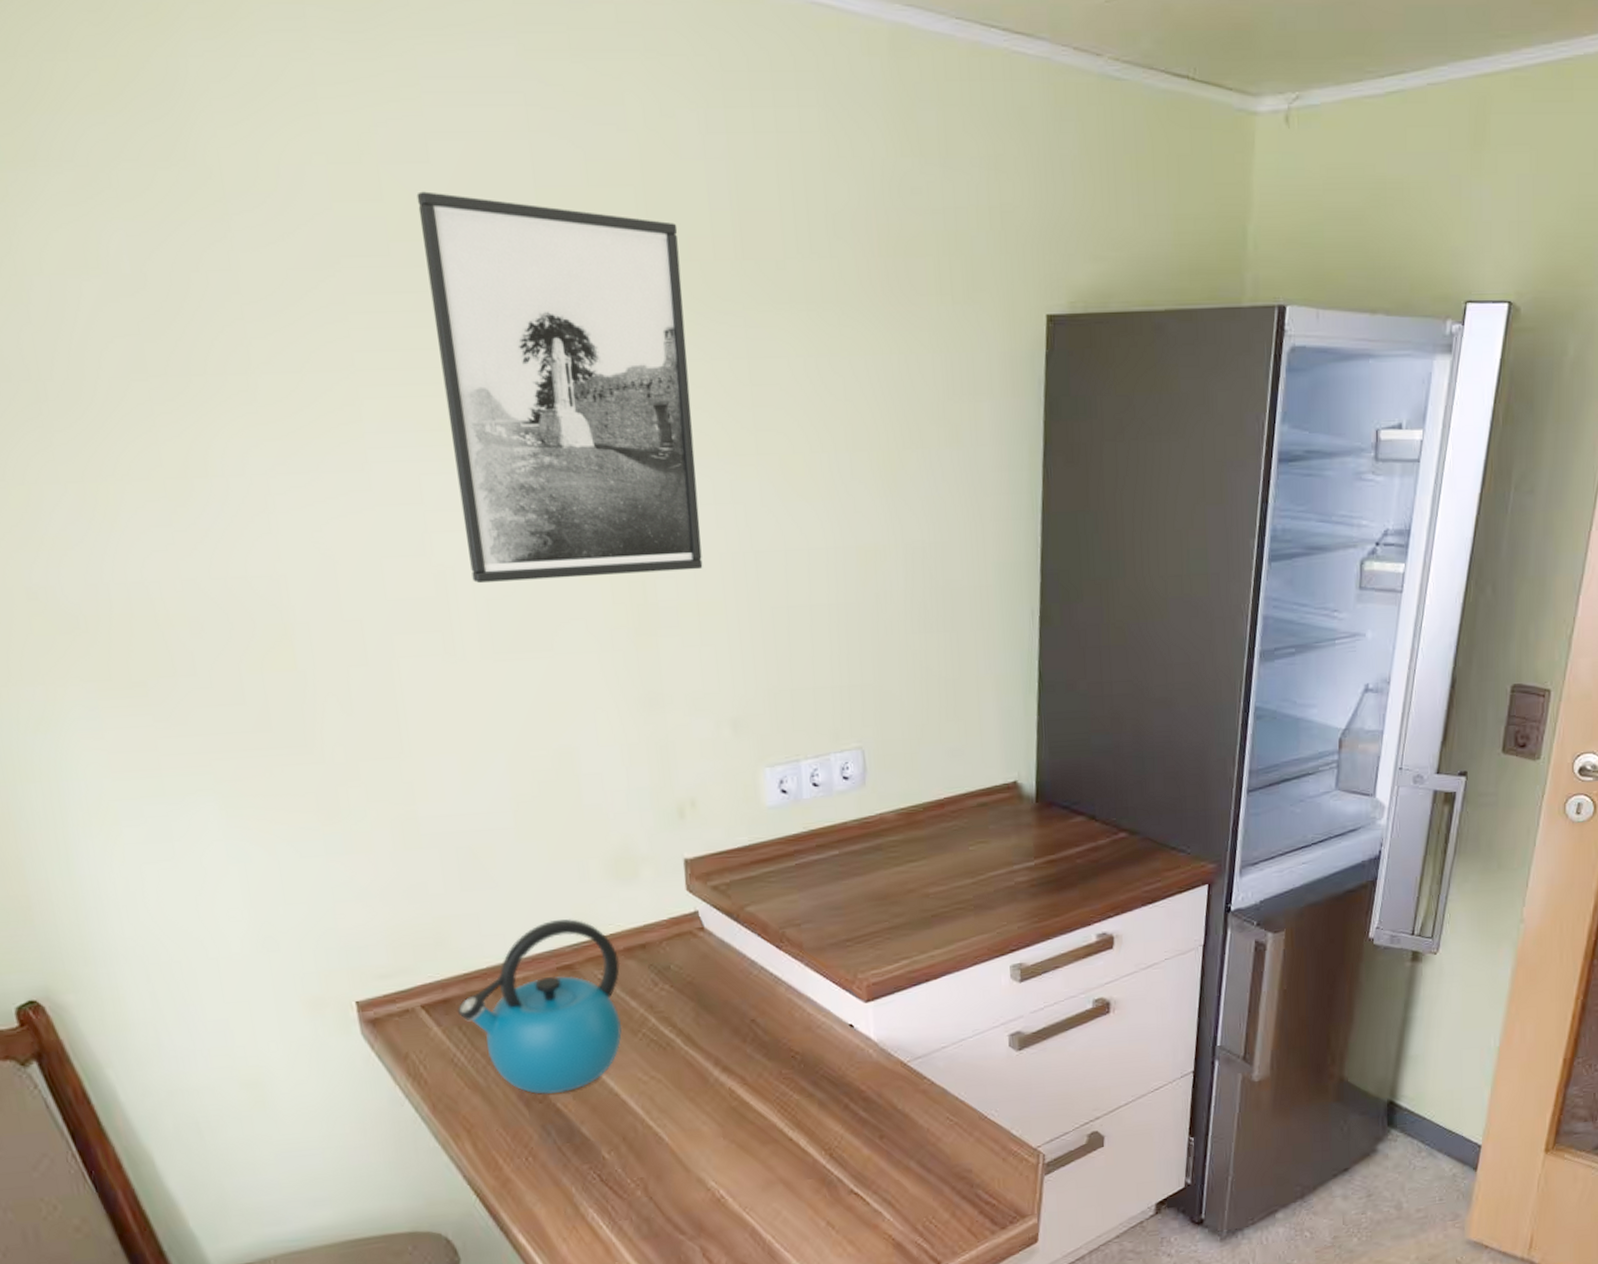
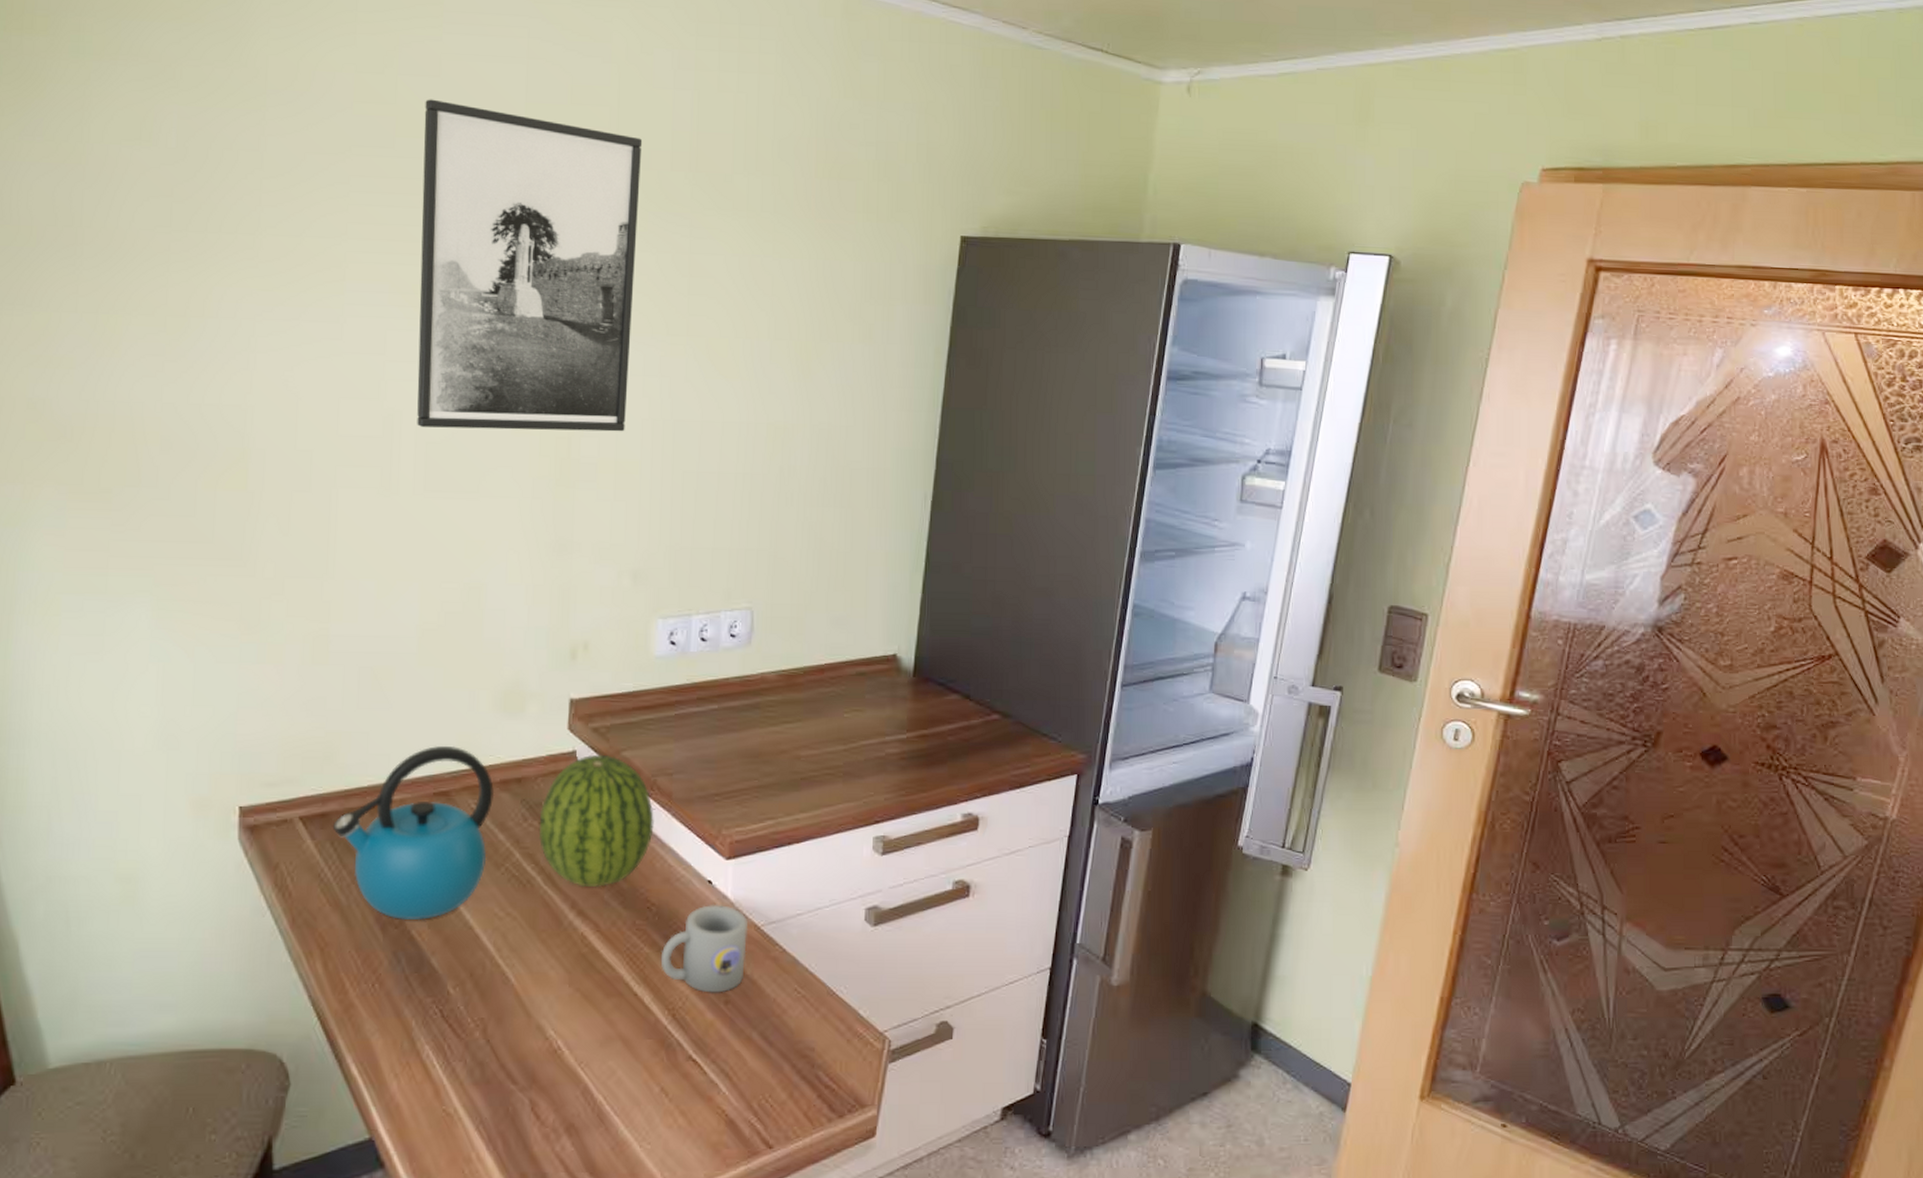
fruit: none [669,911,788,1043] -> present [538,754,654,887]
mug: none [811,1045,896,1130] -> present [660,904,749,993]

